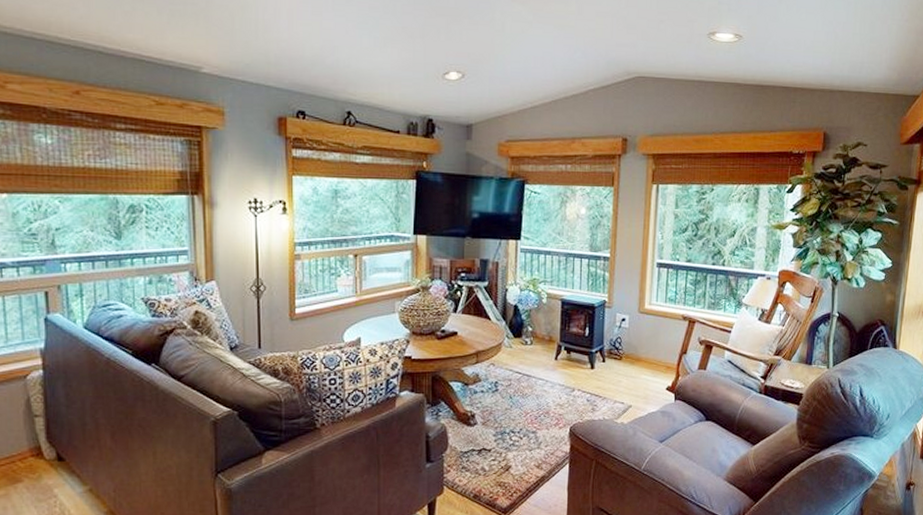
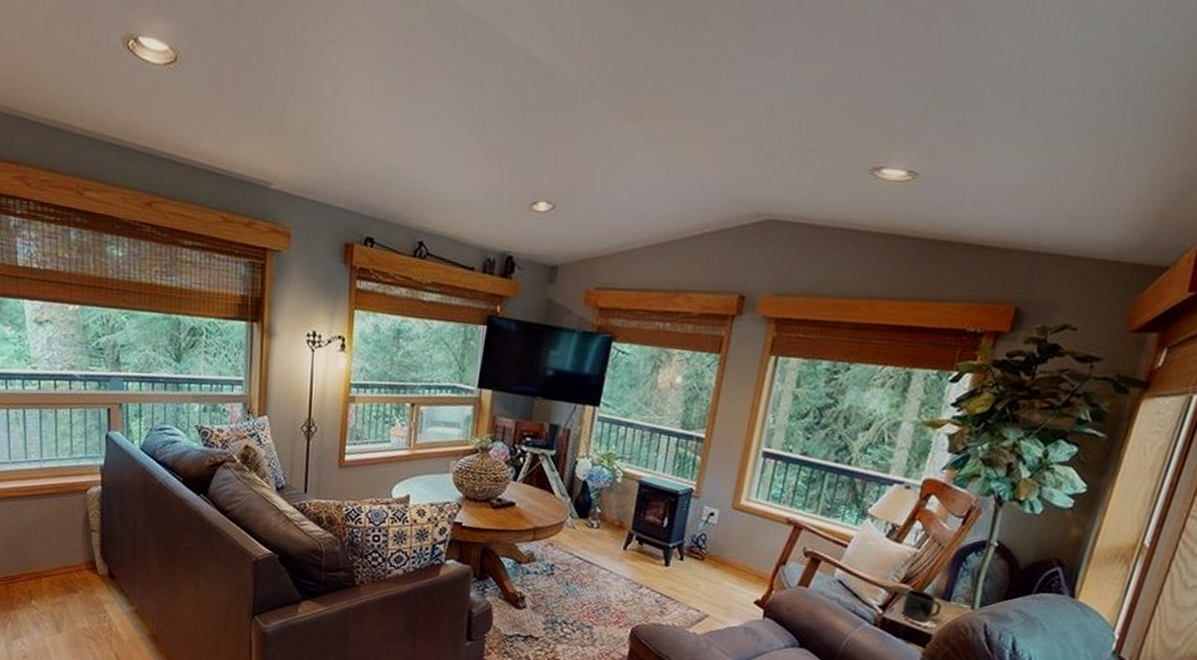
mug: none [778,359,807,386] -> present [901,589,943,624]

